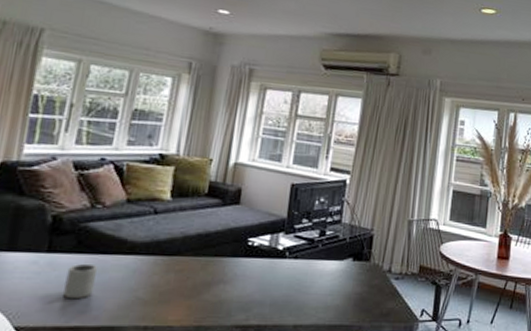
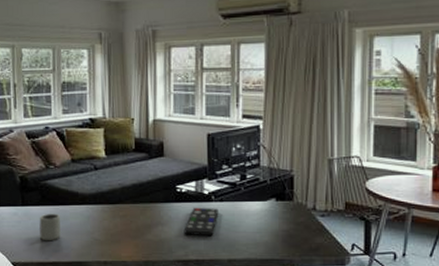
remote control: none [248,263,292,298] -> present [183,207,219,237]

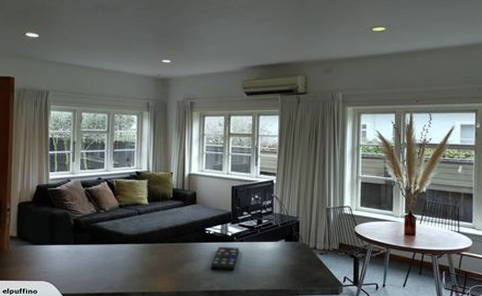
cup: present [39,213,61,241] -> none [88,251,106,275]

